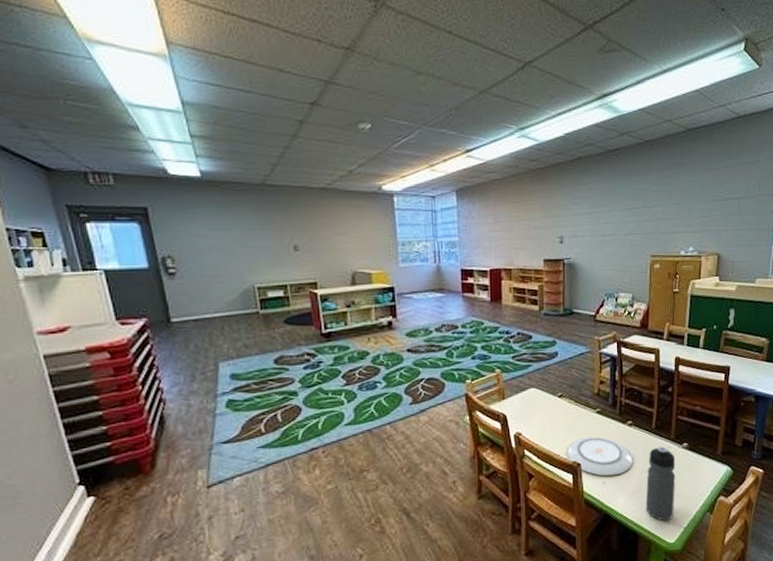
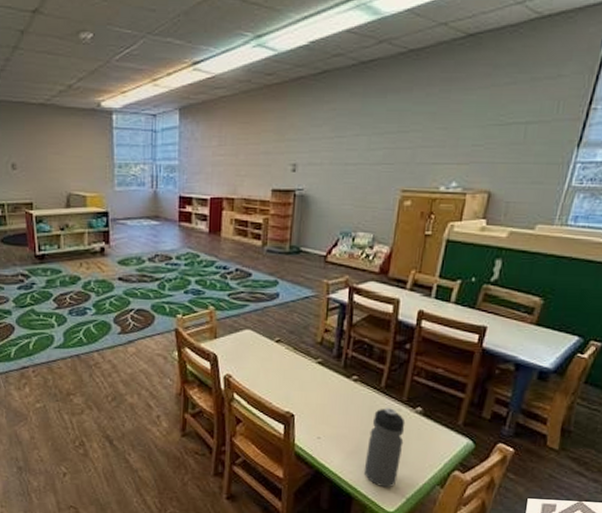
plate: present [567,436,633,476] -> none [280,387,355,432]

